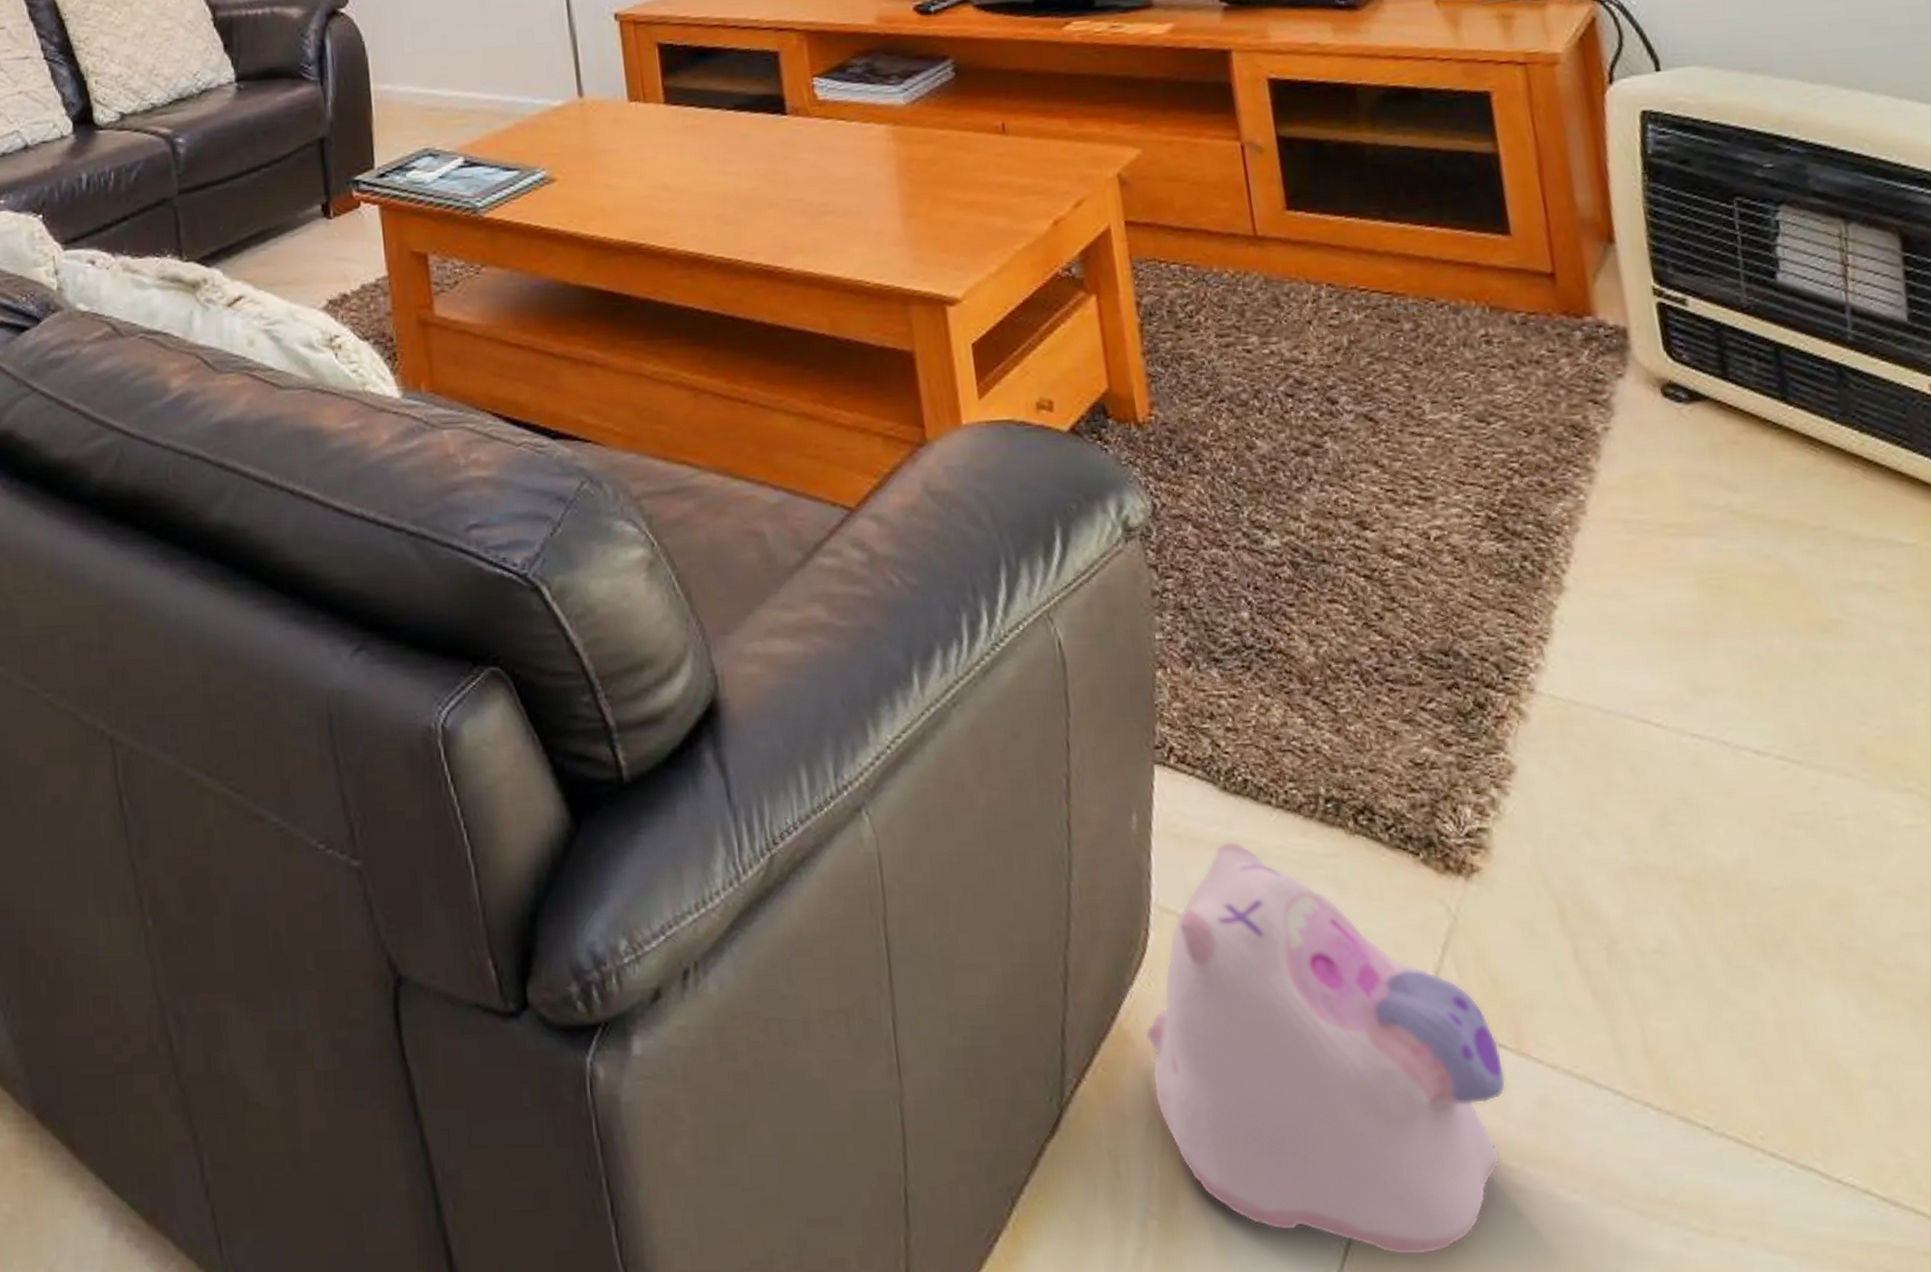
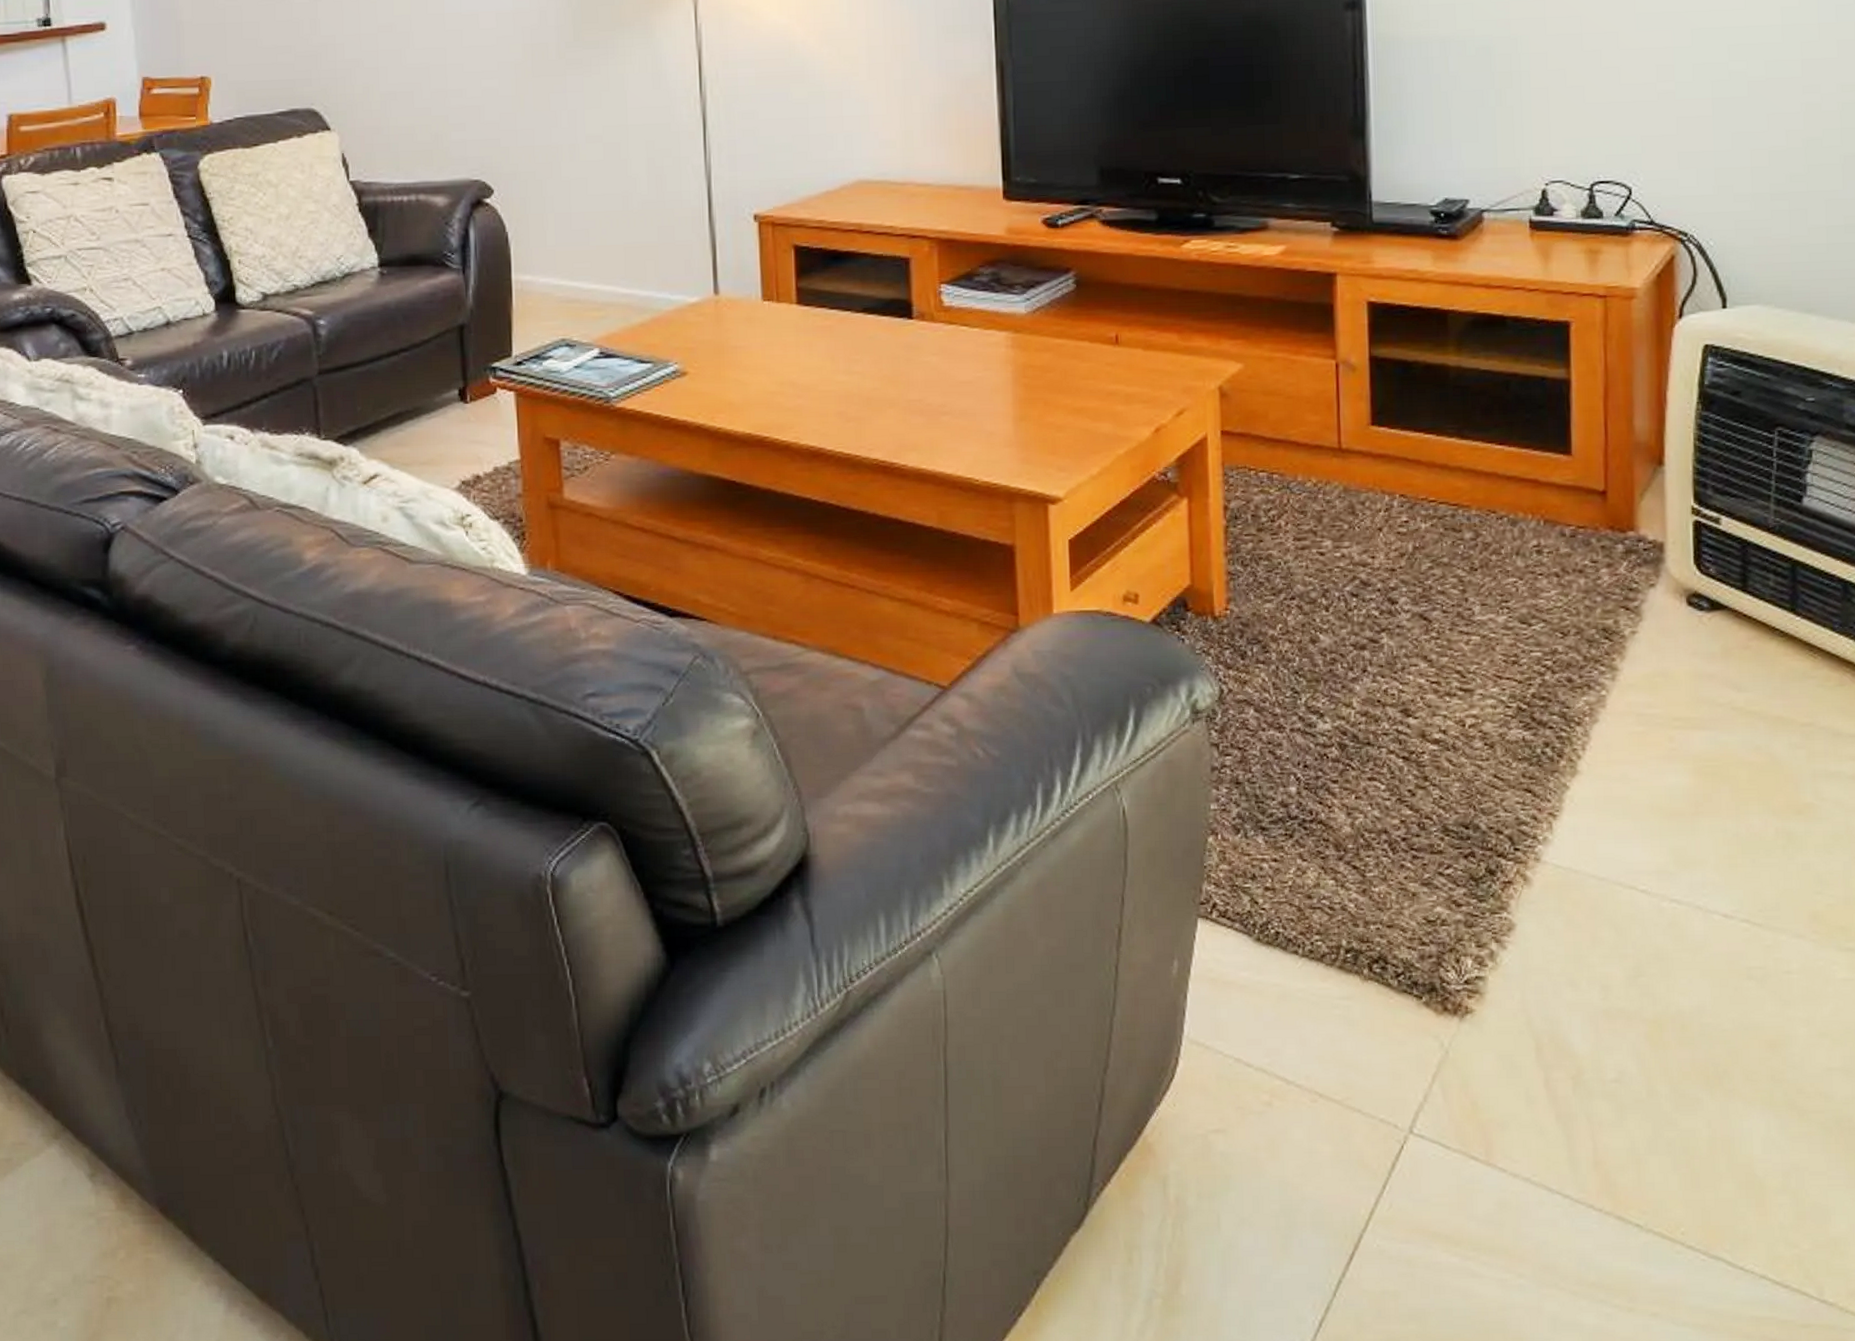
plush toy: present [1146,841,1507,1256] -> none [1167,984,1474,1328]

